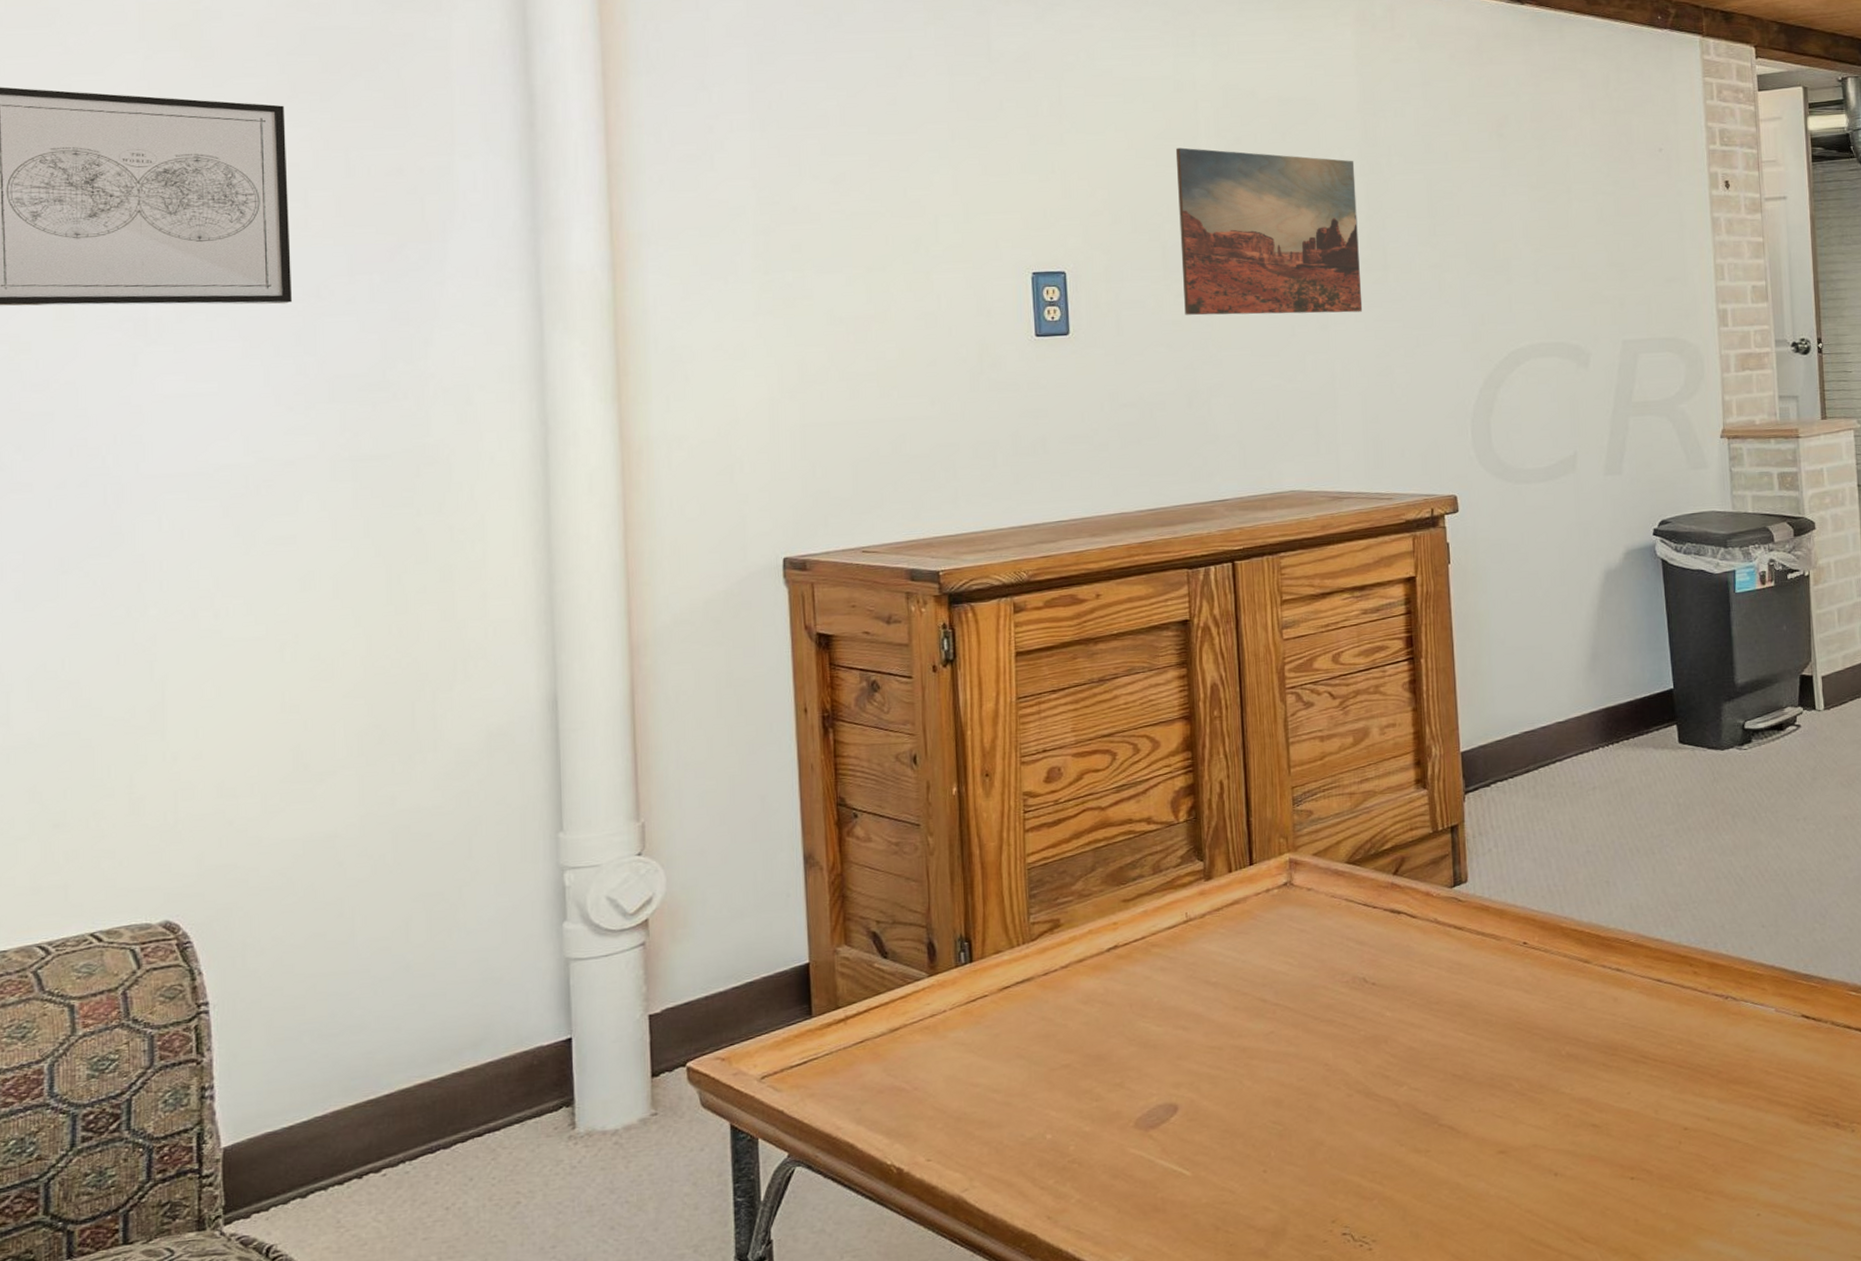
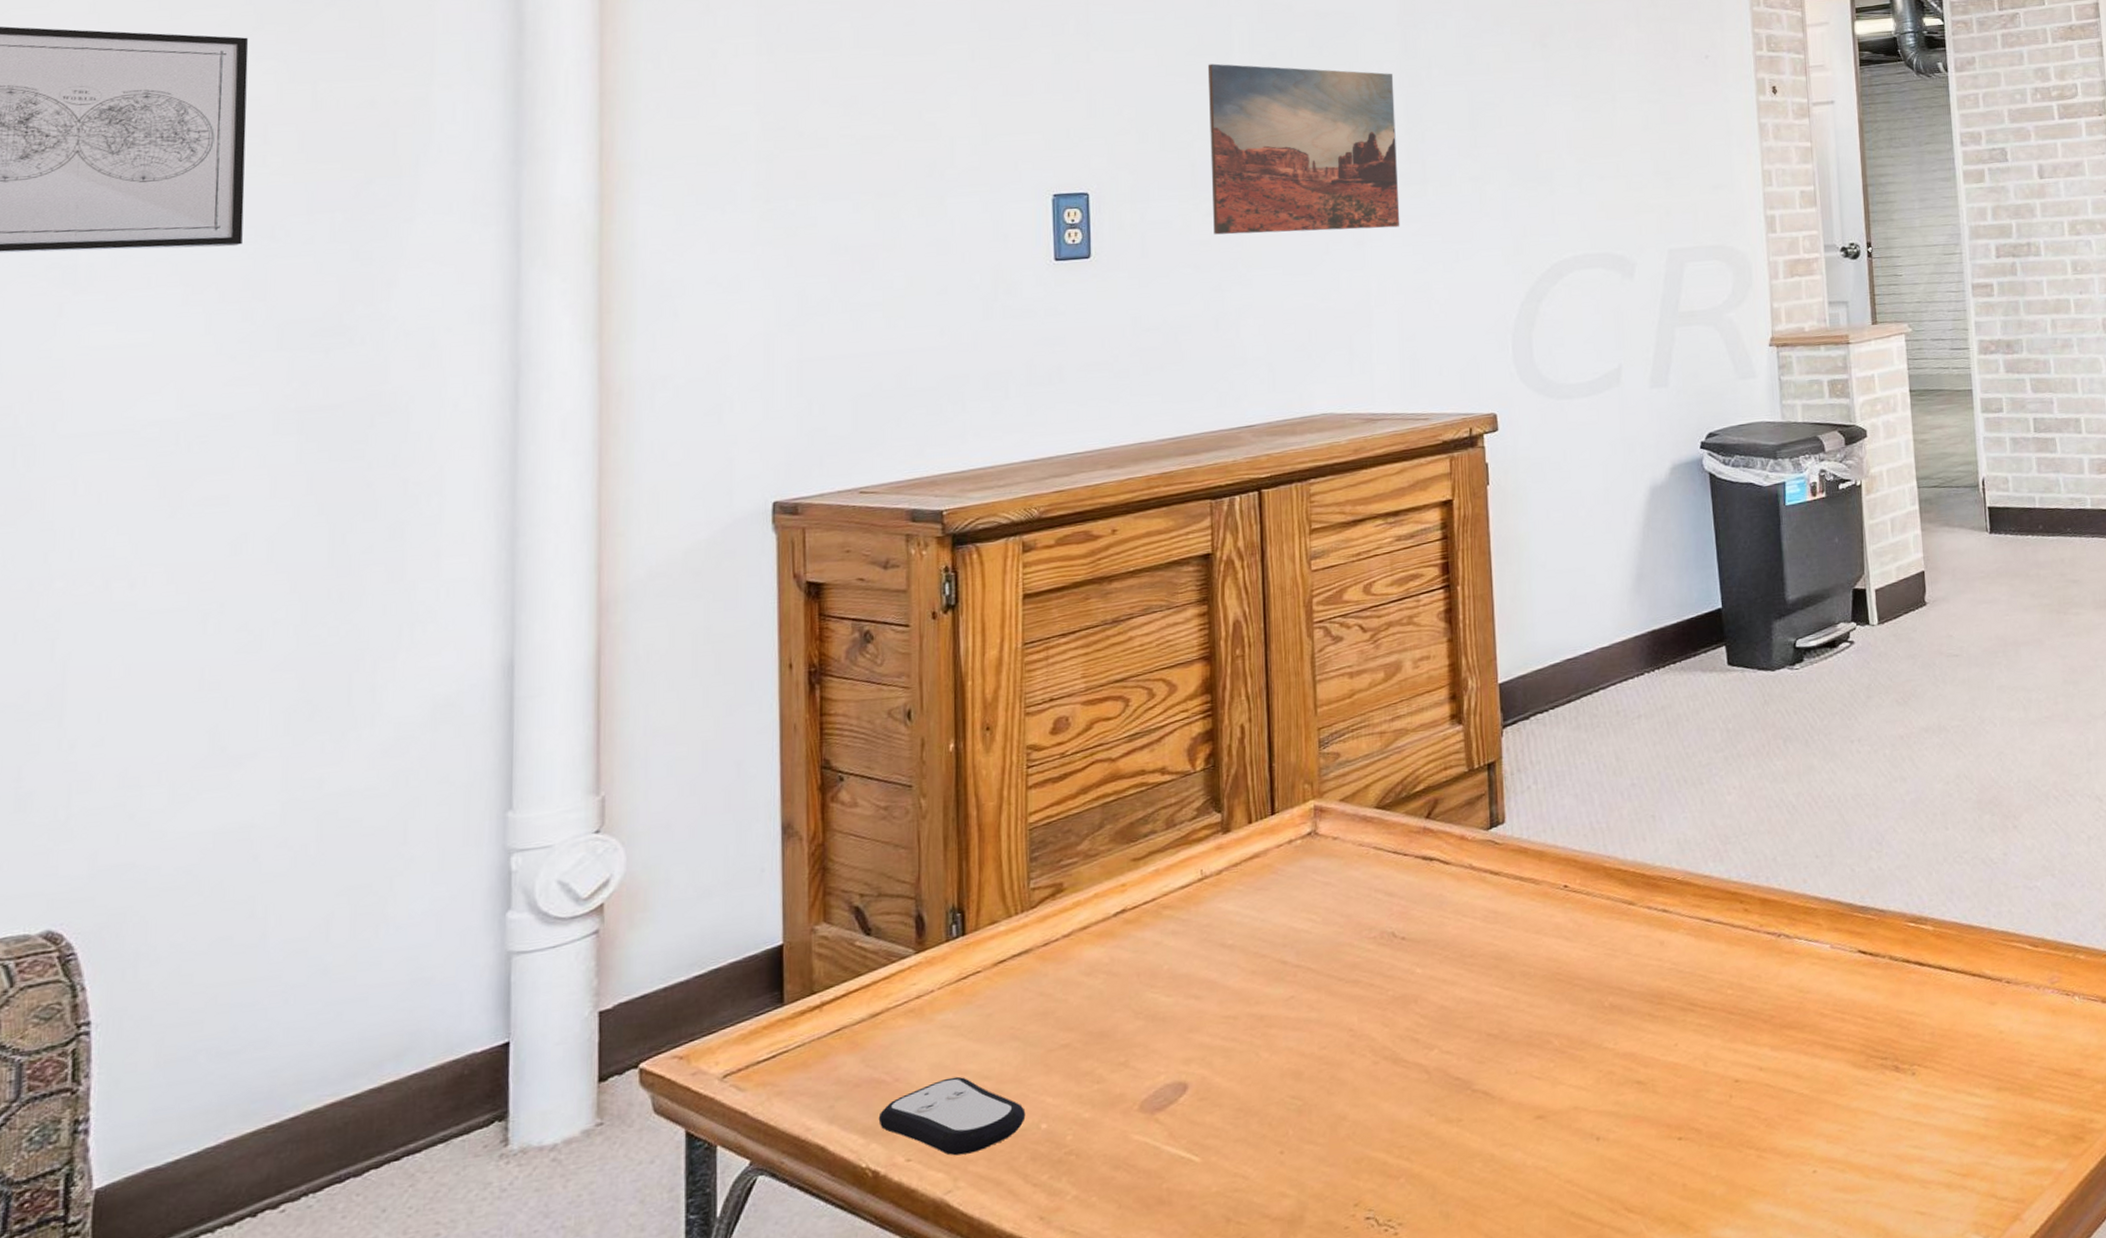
remote control: none [900,1088,1032,1159] -> present [878,1076,1026,1156]

